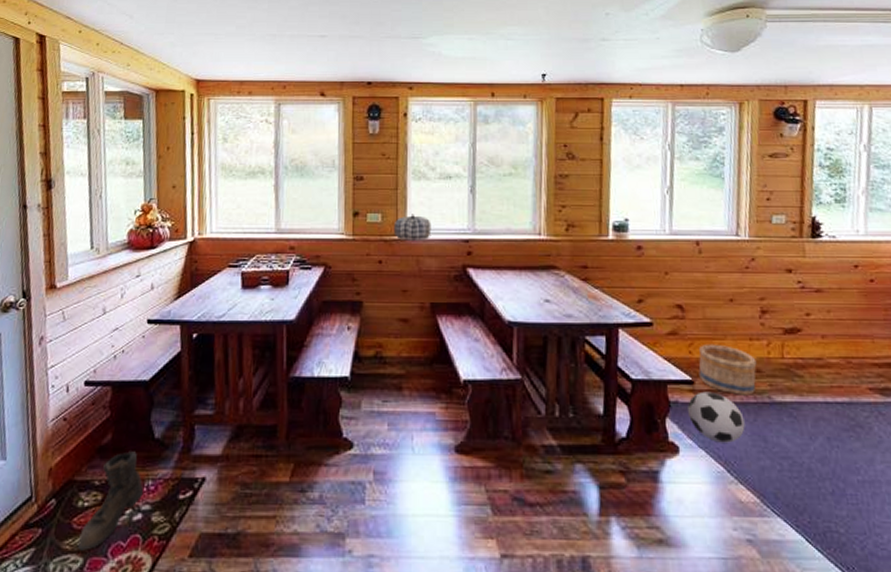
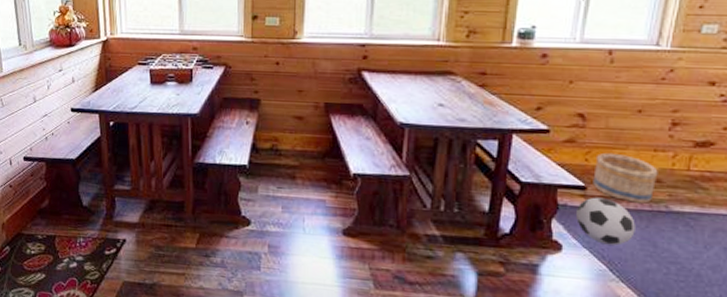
boot: present [77,451,144,551] -> none [29,214,77,286]
decorative pumpkin: present [393,214,432,241] -> none [291,18,329,44]

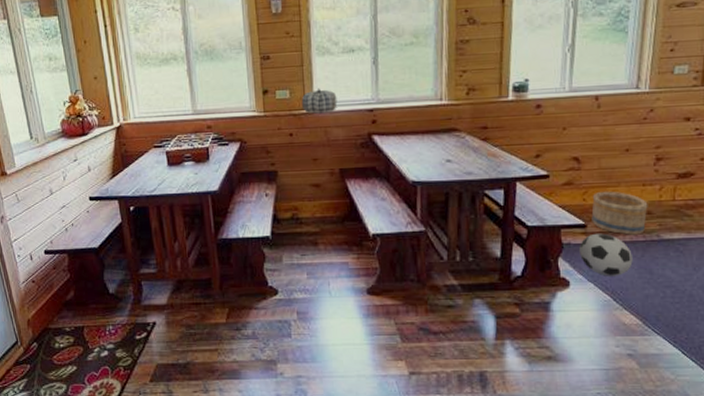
decorative pumpkin: none [291,18,329,44] -> present [301,88,338,114]

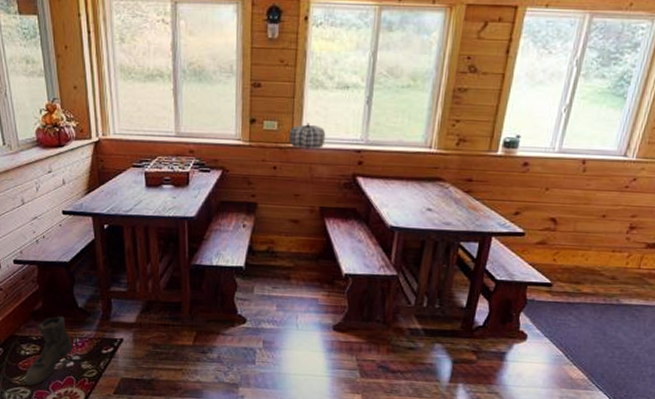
boot: none [60,304,107,379] -> present [24,316,73,385]
soccer ball: present [580,233,633,276] -> none [541,292,591,334]
basket: present [591,191,648,235] -> none [558,253,614,298]

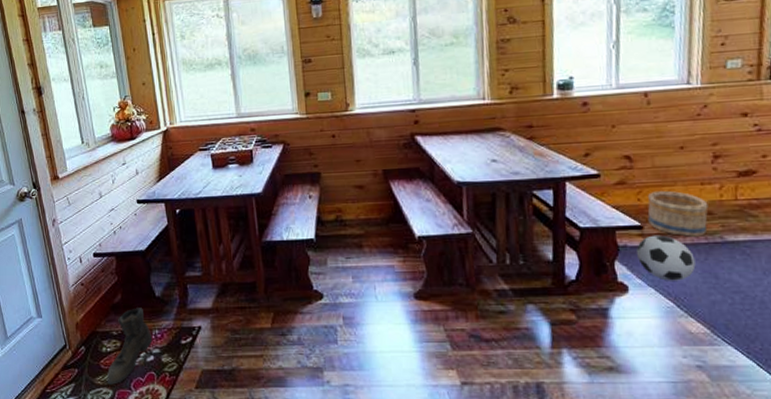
decorative pumpkin: present [288,123,326,149] -> none [343,90,379,115]
soccer ball: none [541,292,591,334] -> present [637,235,696,281]
basket: none [558,253,614,298] -> present [647,190,709,237]

